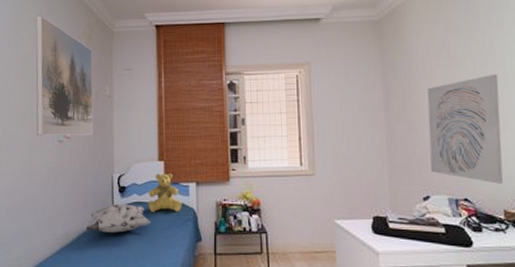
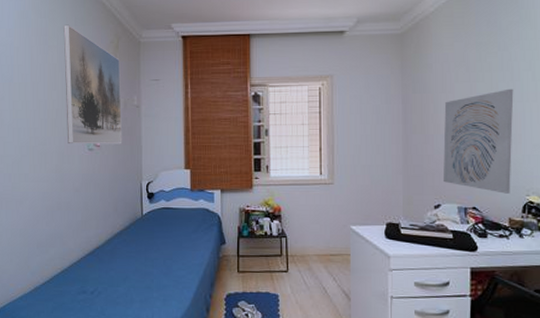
decorative pillow: present [85,203,150,233] -> none [116,208,178,236]
teddy bear: present [148,174,182,212] -> none [175,181,207,218]

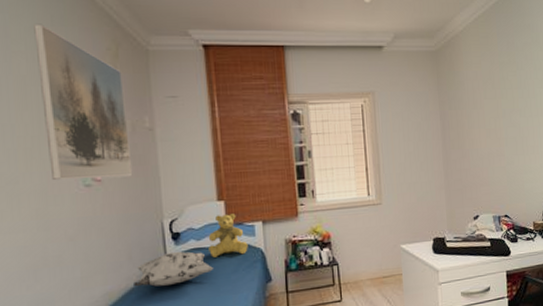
decorative pillow: none [116,208,178,236] -> present [132,251,213,287]
teddy bear: none [175,181,207,218] -> present [208,214,248,258]
wall art: present [443,88,514,194] -> none [476,104,533,200]

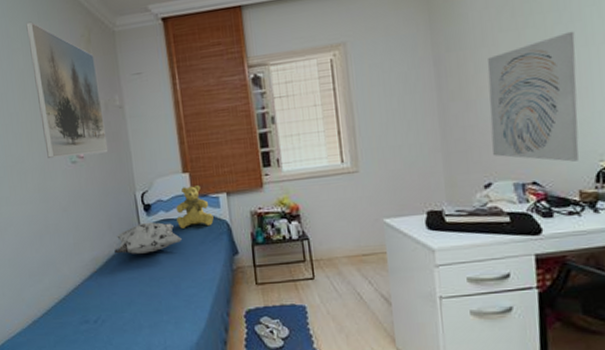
wall art: none [476,104,533,200] -> present [487,31,579,162]

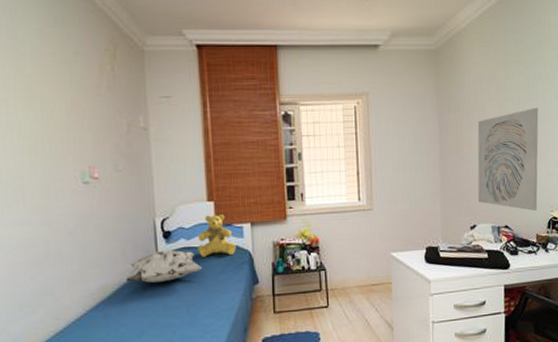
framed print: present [26,21,108,158] -> none [39,25,128,177]

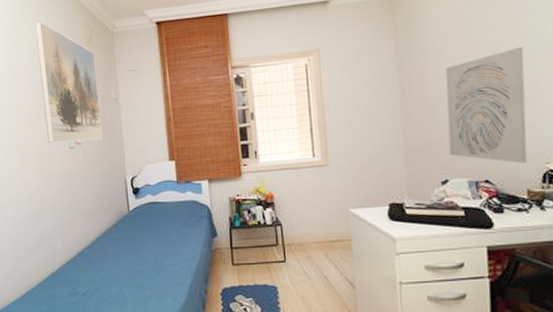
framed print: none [39,25,128,177] -> present [35,21,103,143]
decorative pillow: present [125,249,202,283] -> none [104,204,166,233]
teddy bear: present [197,215,236,257] -> none [162,173,196,211]

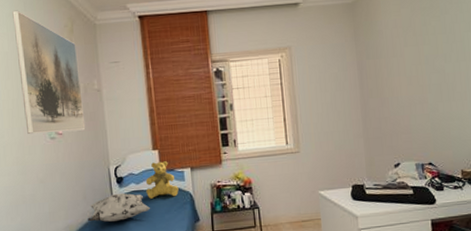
decorative pillow: none [104,204,166,233] -> present [87,193,150,222]
teddy bear: none [162,173,196,211] -> present [145,161,179,199]
wall art: present [445,46,527,163] -> none [396,49,461,148]

